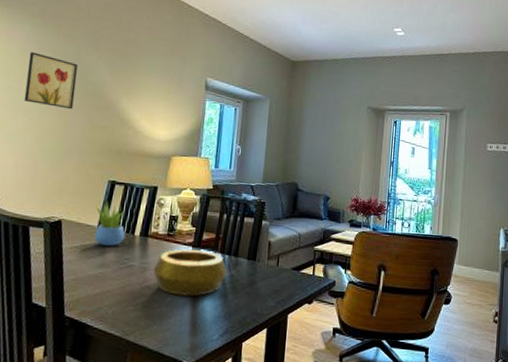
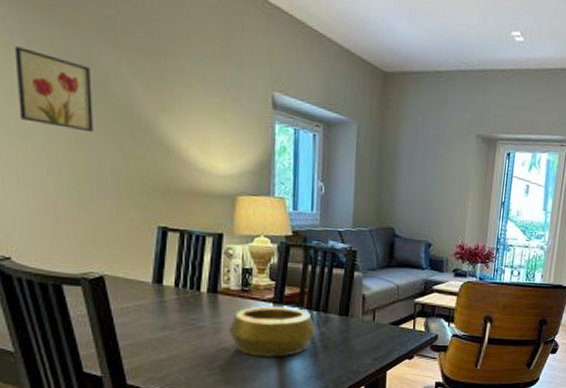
succulent plant: present [94,201,126,247] -> none [146,252,189,306]

